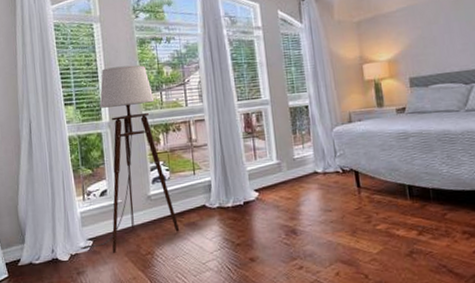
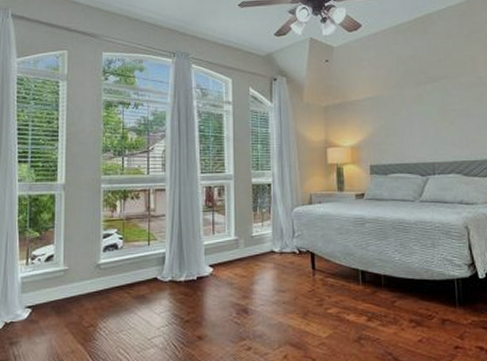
floor lamp: present [81,65,179,253] -> none [17,127,126,323]

